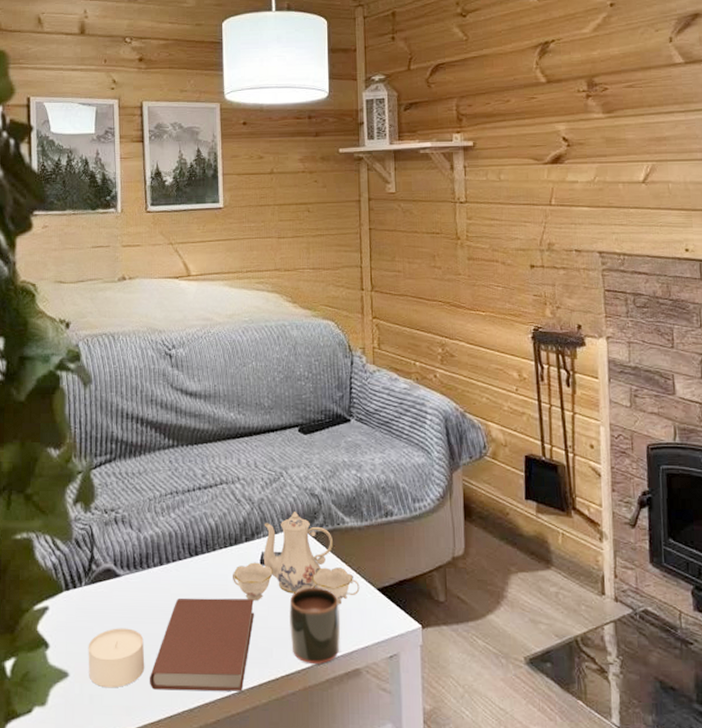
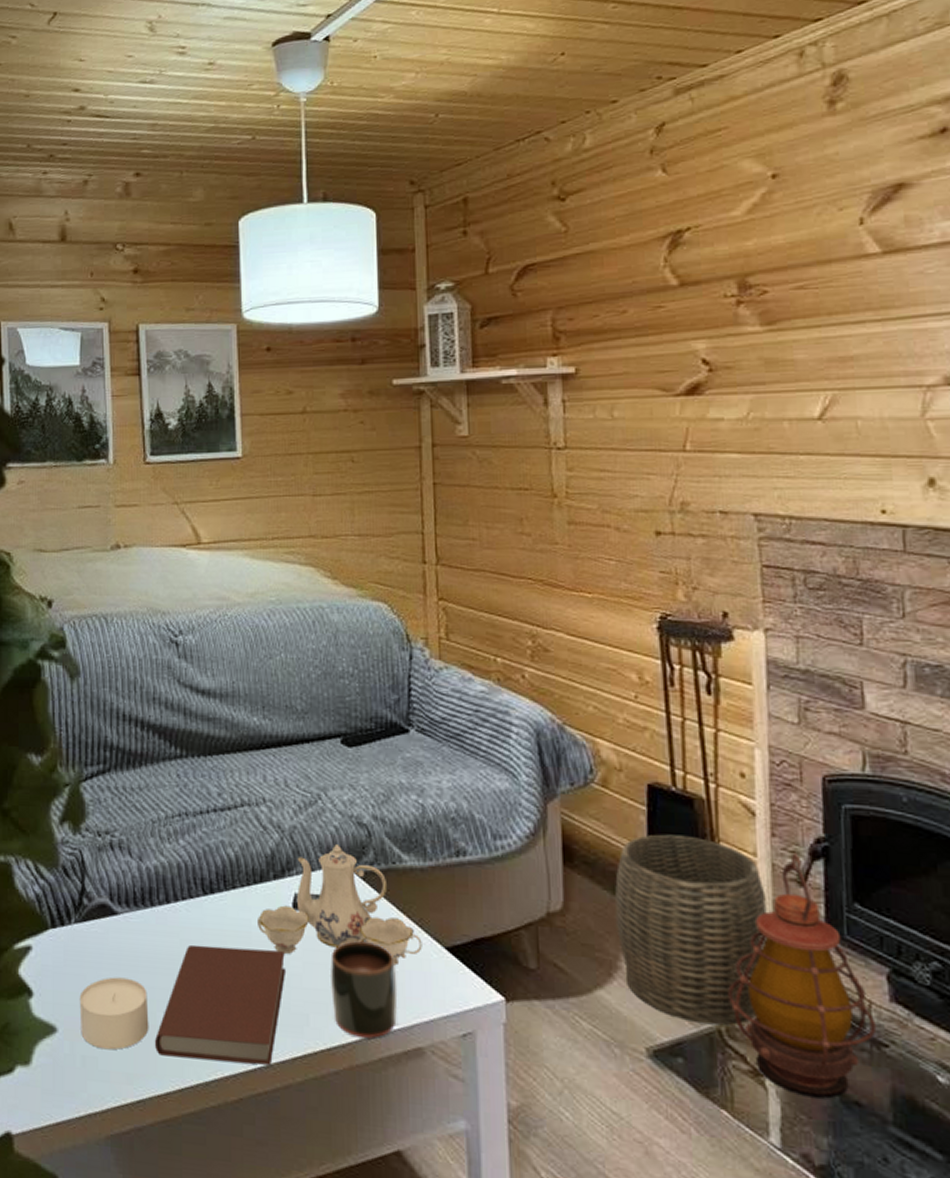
woven basket: none [502,493,610,636] -> present [615,834,768,1026]
lantern: none [582,503,685,686] -> present [728,853,877,1099]

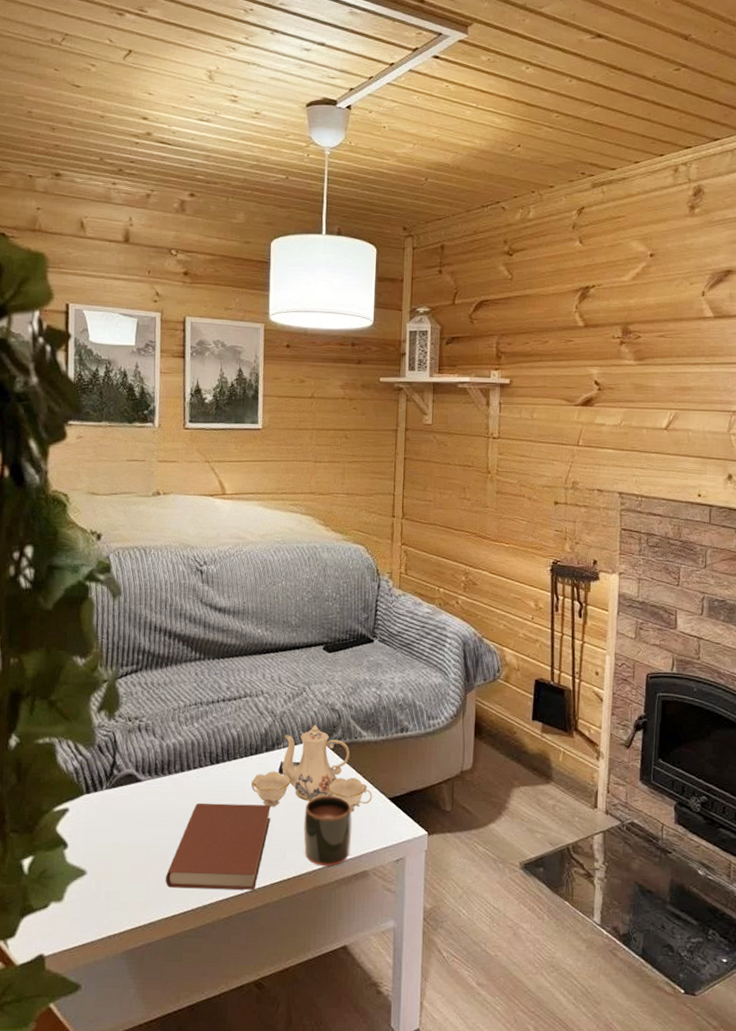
candle: present [79,977,149,1050] -> none [106,830,162,886]
woven basket: present [615,834,768,1026] -> none [506,714,605,845]
lantern: present [728,853,877,1099] -> none [576,726,665,890]

